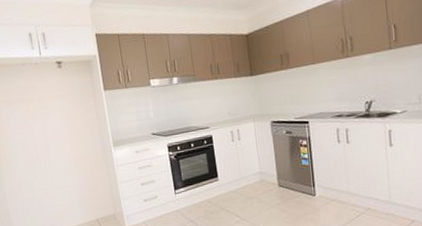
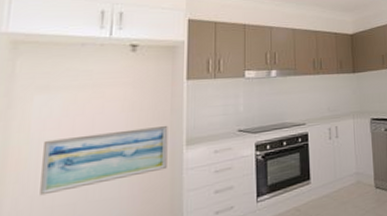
wall art: none [17,130,103,182] -> present [40,125,168,196]

